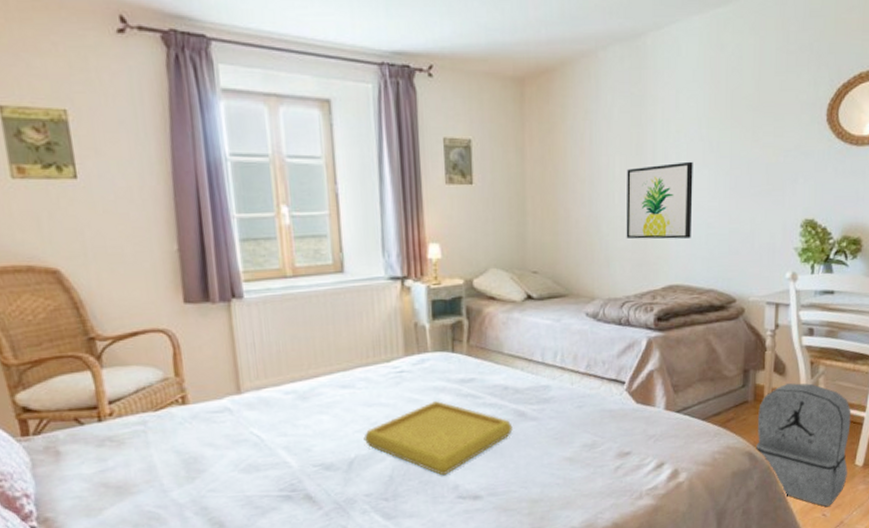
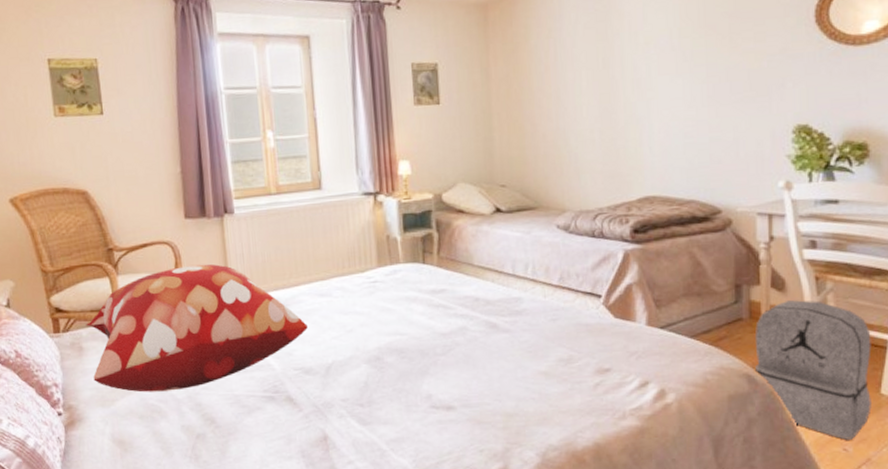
decorative pillow: none [62,354,328,499] -> present [85,263,308,392]
serving tray: present [363,401,513,476] -> none [340,311,485,385]
wall art: present [626,161,693,239] -> none [594,71,667,151]

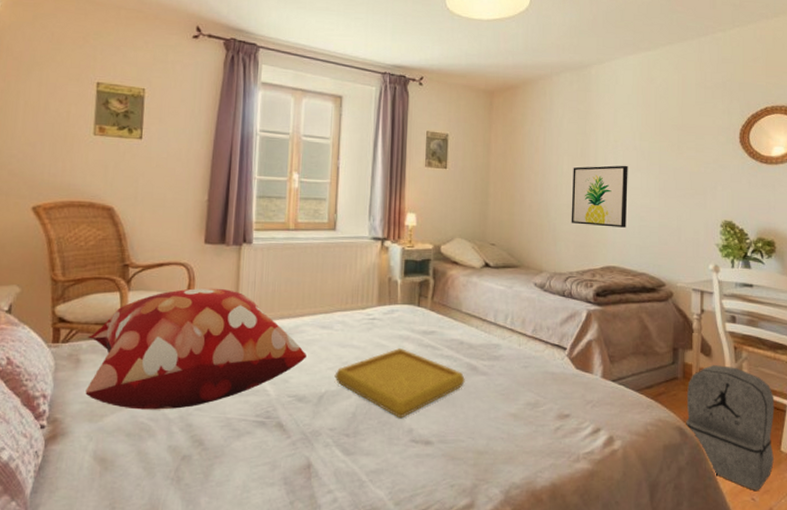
serving tray: none [340,311,485,385] -> present [334,348,465,419]
wall art: none [594,71,667,151] -> present [571,165,628,228]

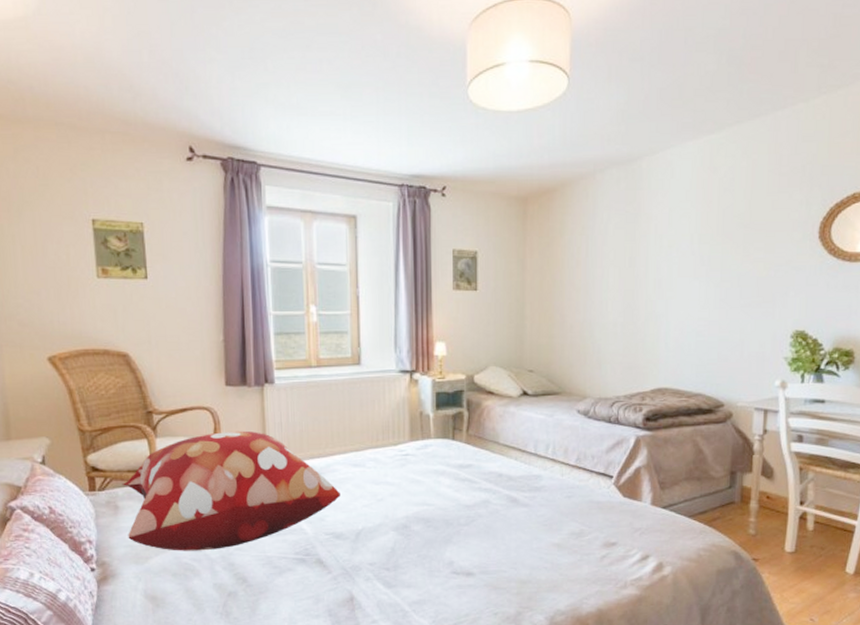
serving tray: present [334,348,465,419] -> none [370,483,505,552]
wall art: present [571,165,628,228] -> none [617,274,684,345]
backpack: present [686,365,775,490] -> none [742,487,842,611]

